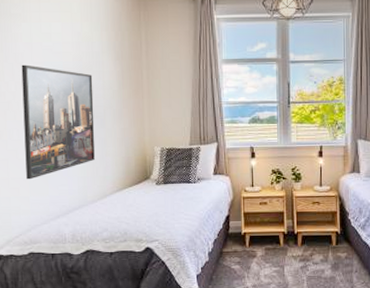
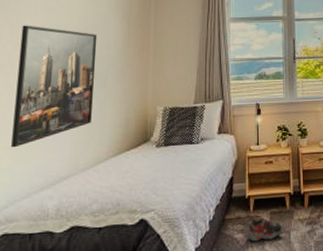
shoe: none [243,251,277,273] -> present [247,217,283,242]

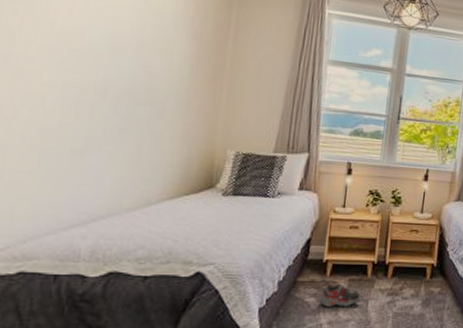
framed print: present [11,25,97,148] -> none [32,24,156,175]

